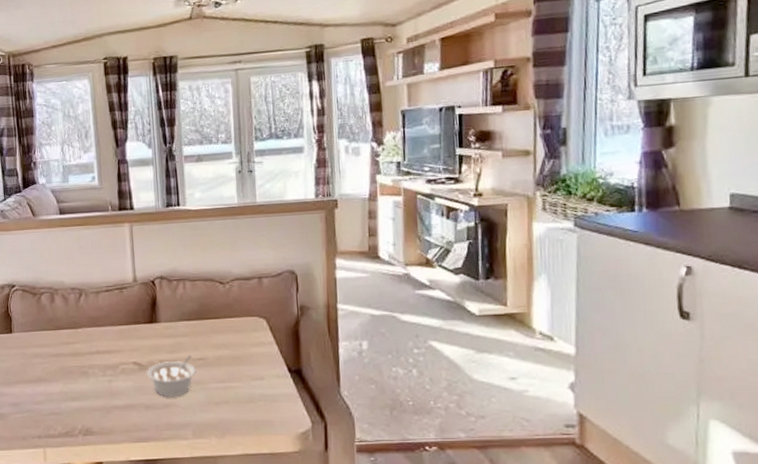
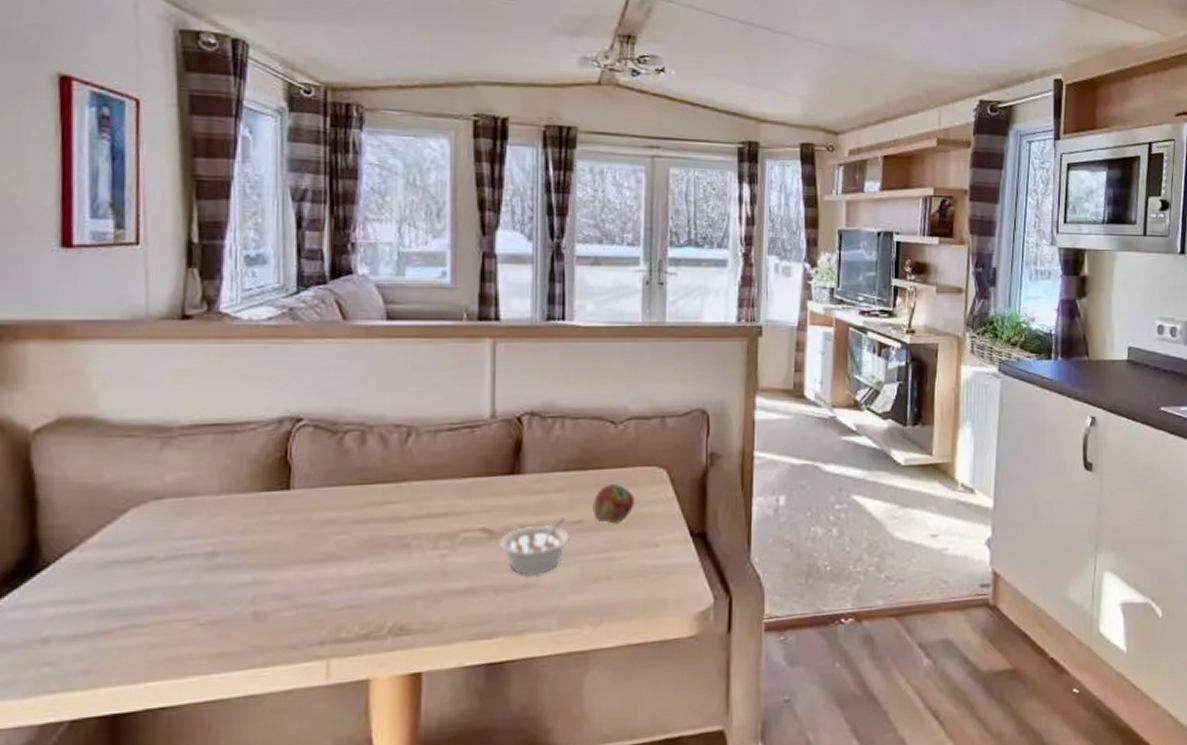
fruit: none [210,331,243,361] -> present [592,484,635,524]

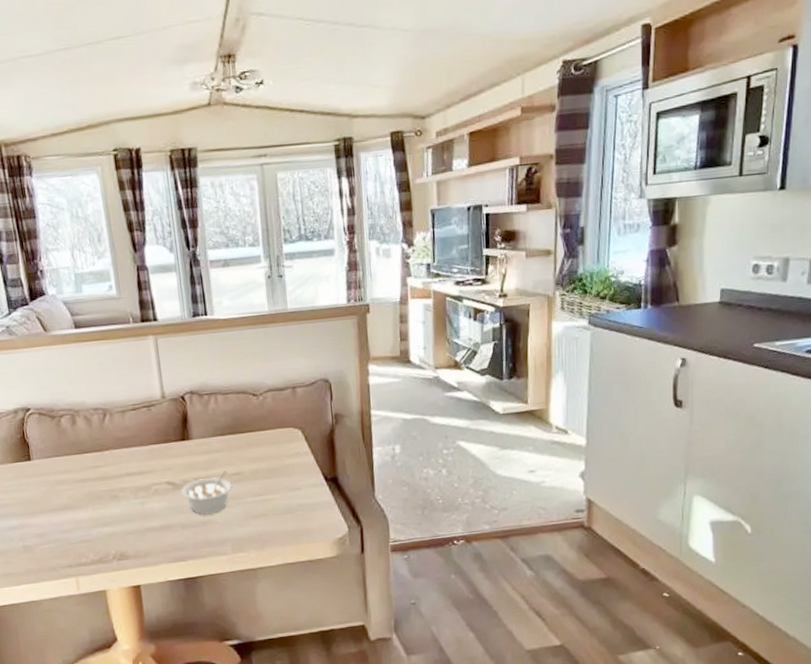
fruit: present [592,484,635,524] -> none [246,443,279,474]

